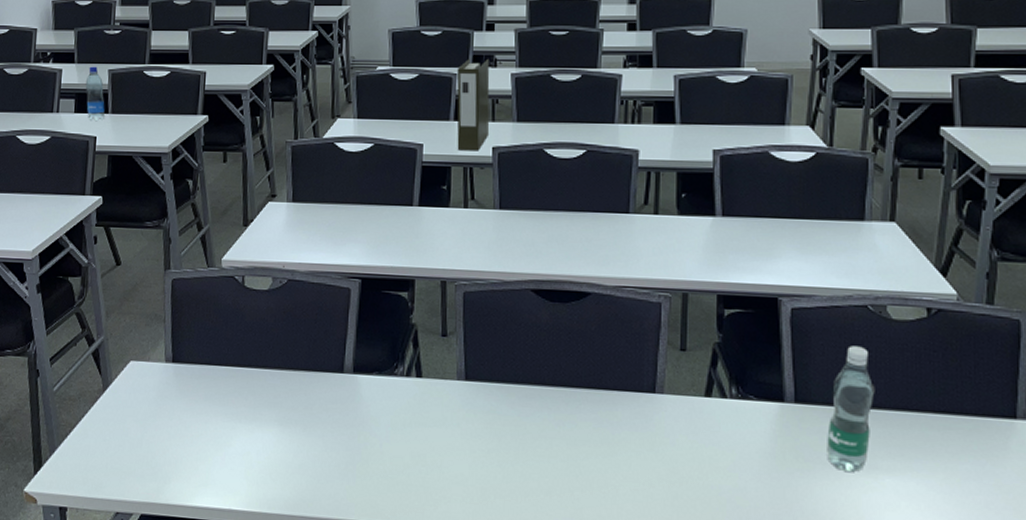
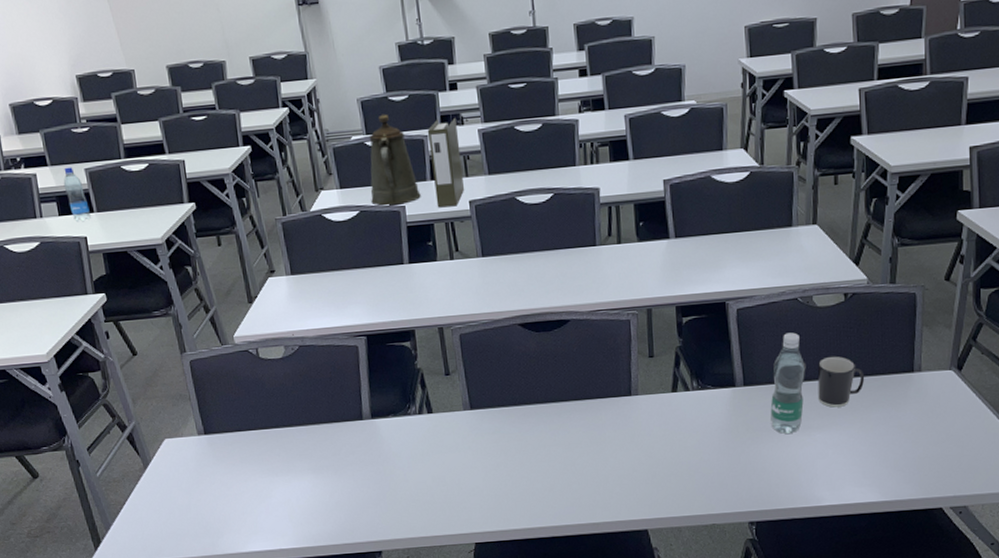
coffee pot: none [388,47,441,142] -> present [369,114,421,206]
mug: none [889,382,951,449] -> present [817,355,865,408]

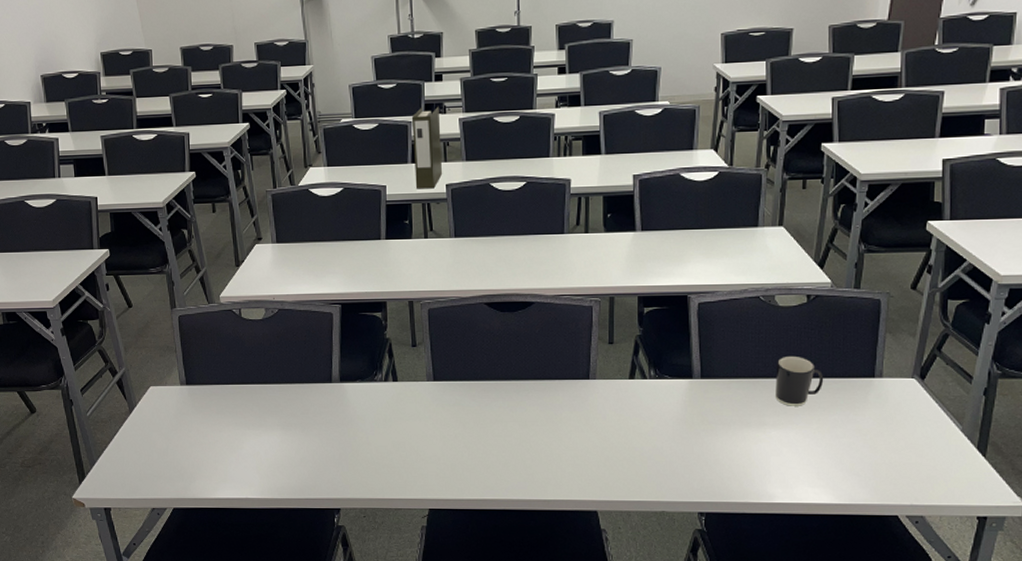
bottle: present [63,167,91,222] -> none [81,134,102,184]
coffee pot: present [369,114,421,206] -> none [355,100,401,185]
bottle: present [770,332,806,435] -> none [726,330,765,429]

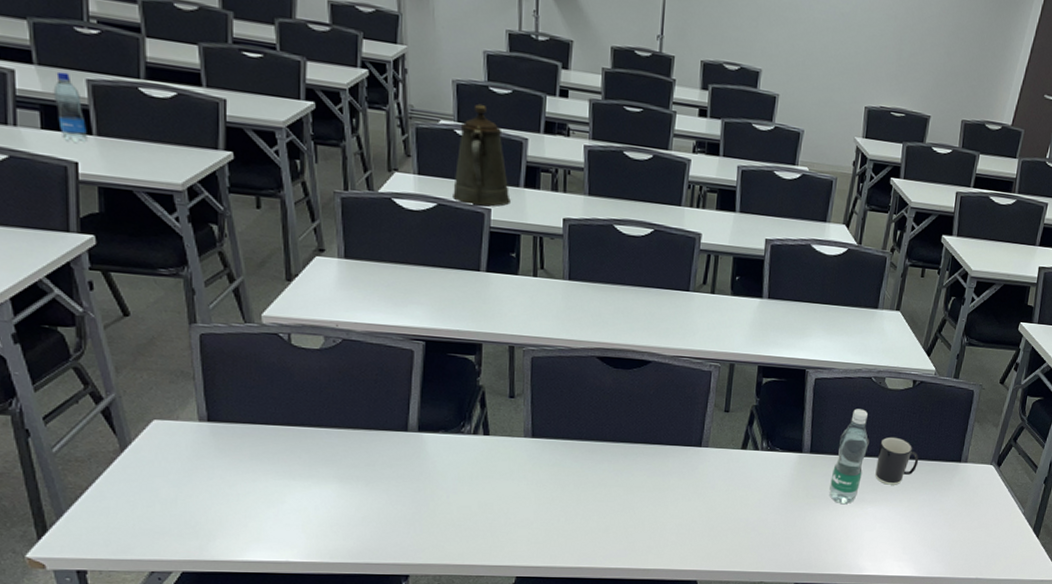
bottle: none [81,134,102,184] -> present [53,71,87,144]
coffee pot: none [355,100,401,185] -> present [453,103,511,206]
binder: present [411,106,443,189] -> none [527,123,562,221]
bottle: none [726,330,765,429] -> present [829,409,870,505]

